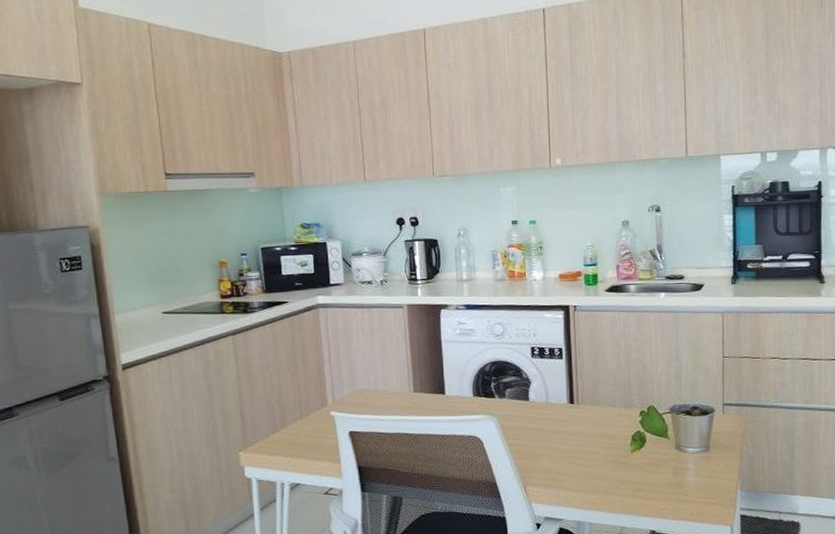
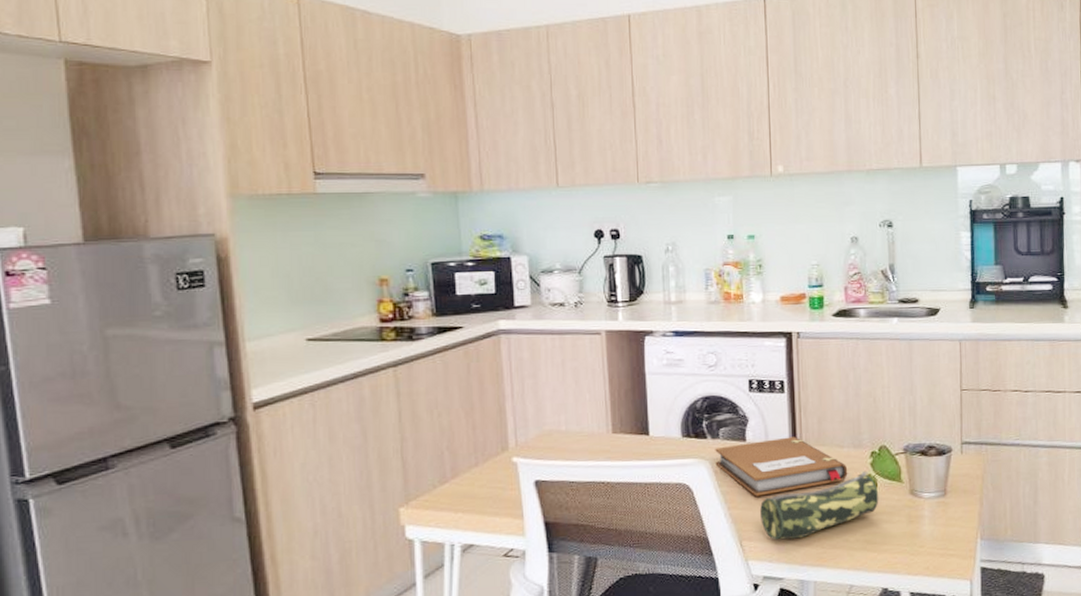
notebook: none [502,397,620,448] -> present [715,436,848,496]
pencil case: none [542,428,648,487] -> present [760,471,879,540]

